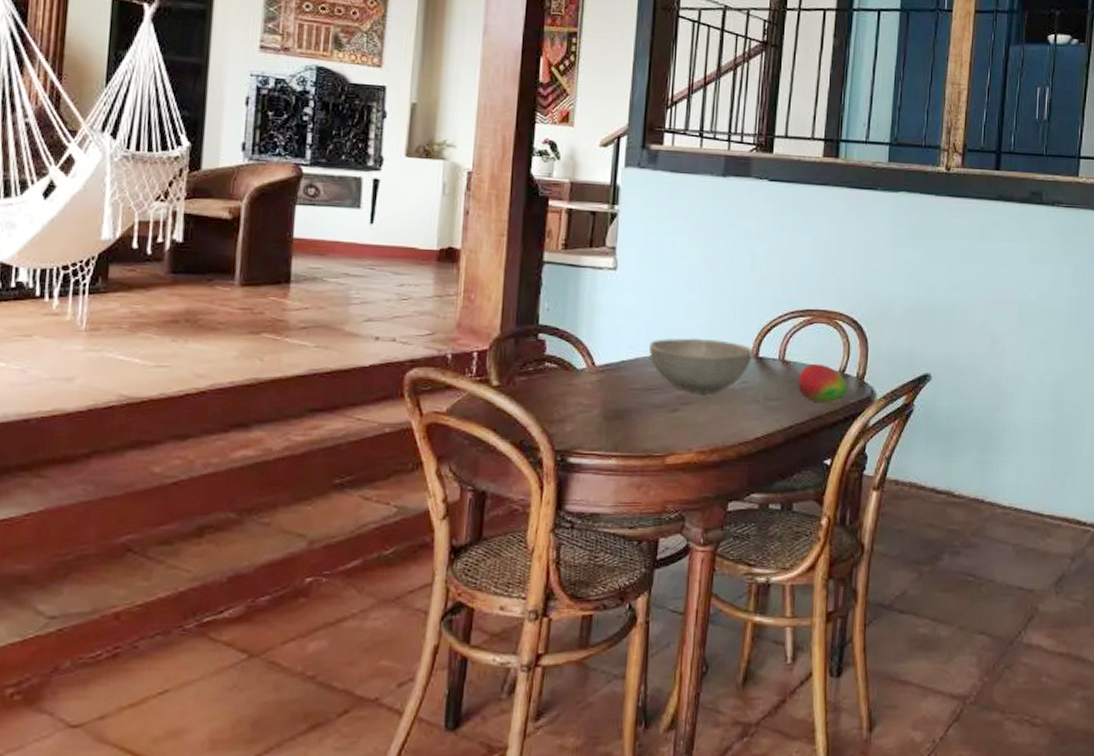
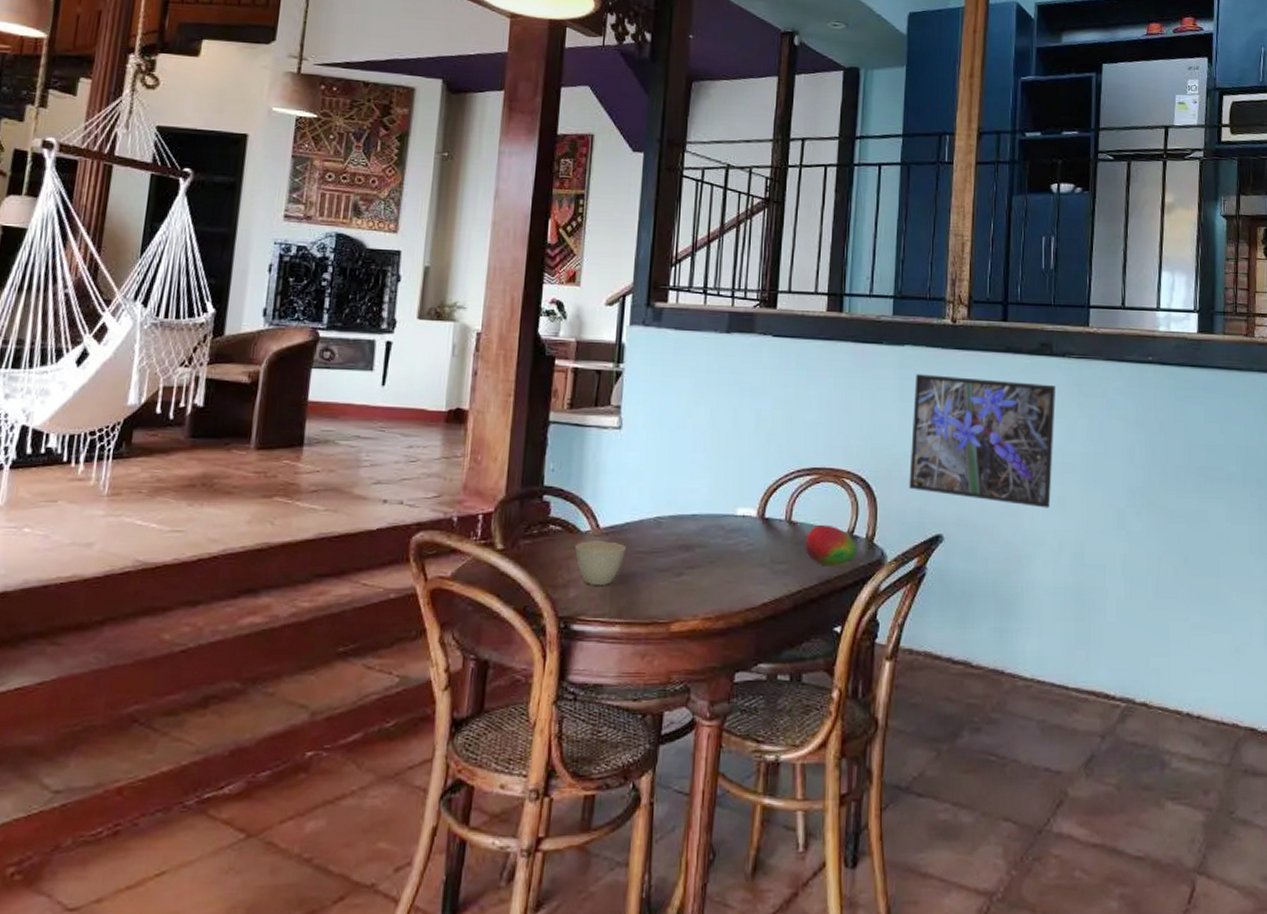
cup: none [571,378,621,420] -> present [575,541,626,585]
bowl: present [649,338,753,395] -> none [654,498,759,558]
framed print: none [900,220,1044,350] -> present [909,374,1055,508]

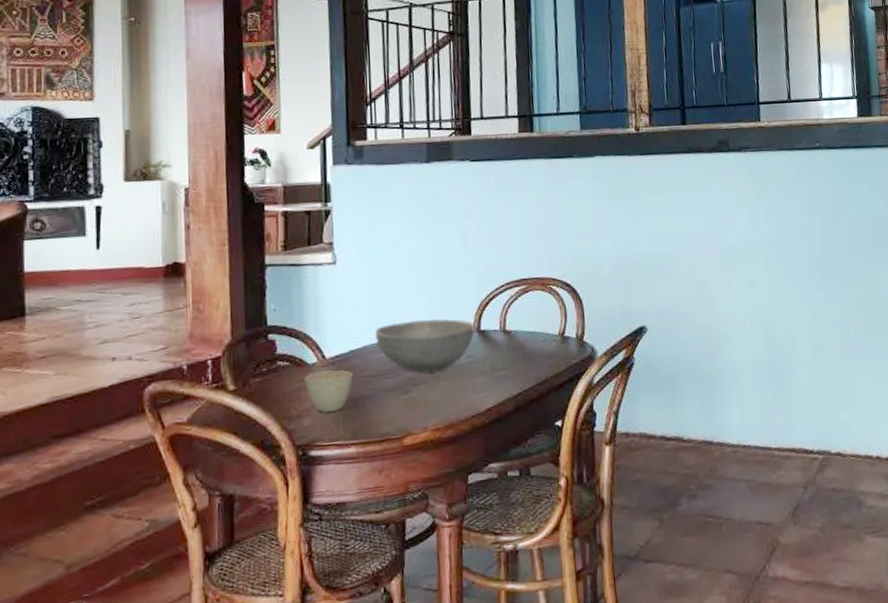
bowl: none [654,498,759,558] -> present [375,318,475,373]
fruit: present [805,524,857,567] -> none [520,329,570,368]
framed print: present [909,374,1055,508] -> none [607,178,740,291]

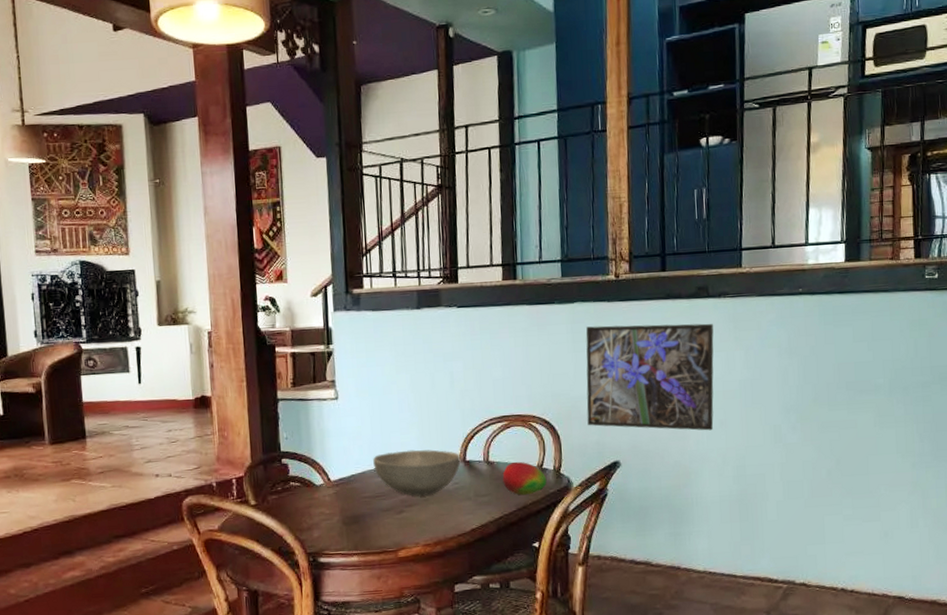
cup: present [305,370,353,413] -> none [313,491,354,526]
fruit: none [520,329,570,368] -> present [502,461,547,496]
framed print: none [607,178,740,291] -> present [586,323,714,431]

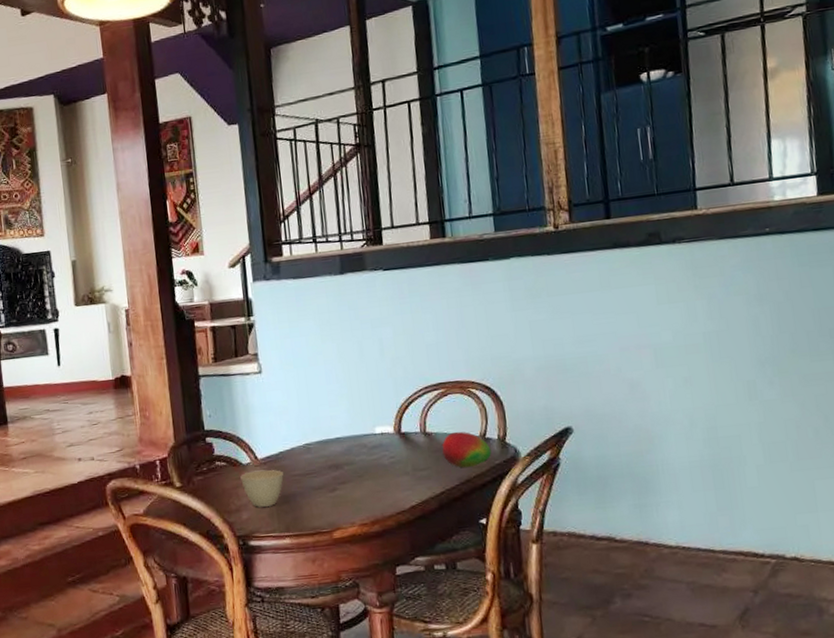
cup: none [313,491,354,526] -> present [240,470,284,507]
bowl: present [373,449,461,497] -> none [301,422,396,473]
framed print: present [586,323,714,431] -> none [525,272,677,390]

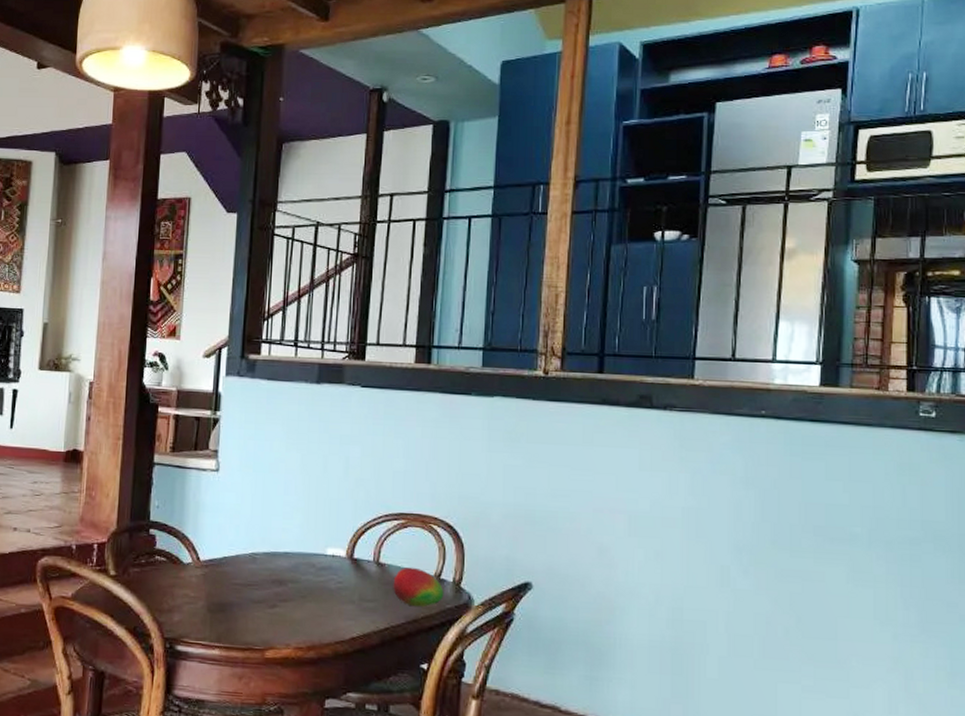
cup: present [240,470,284,507] -> none [178,572,224,612]

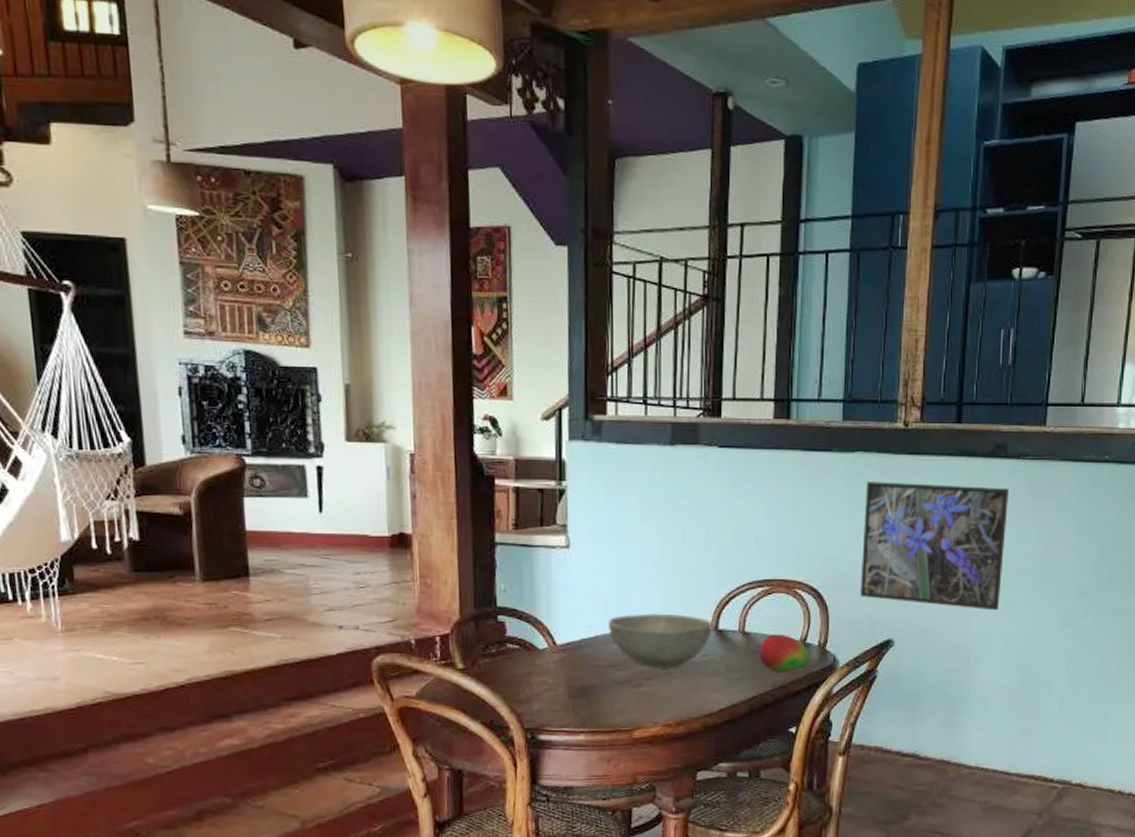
bowl: none [249,537,348,593] -> present [609,613,712,669]
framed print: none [497,425,655,562] -> present [860,481,1009,611]

